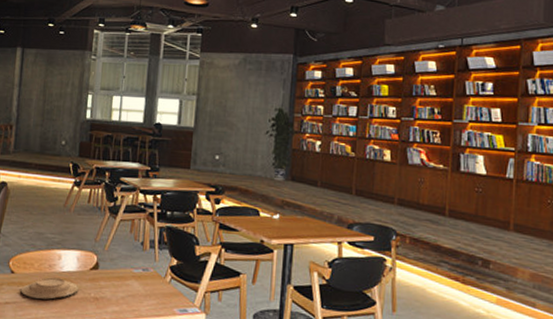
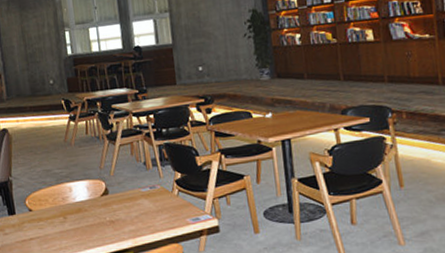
plate: present [20,277,79,300] -> none [41,208,94,231]

